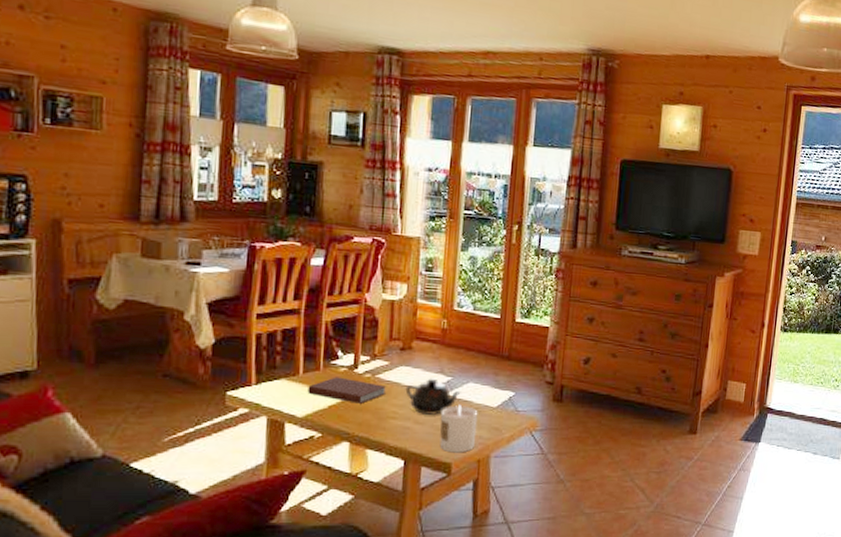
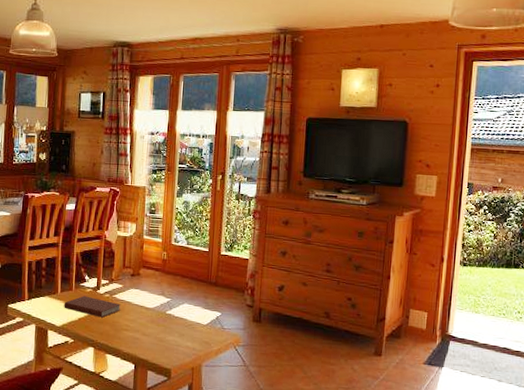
teapot: present [405,378,461,415] -> none [135,299,178,329]
candle: present [439,404,478,453] -> none [161,321,192,361]

